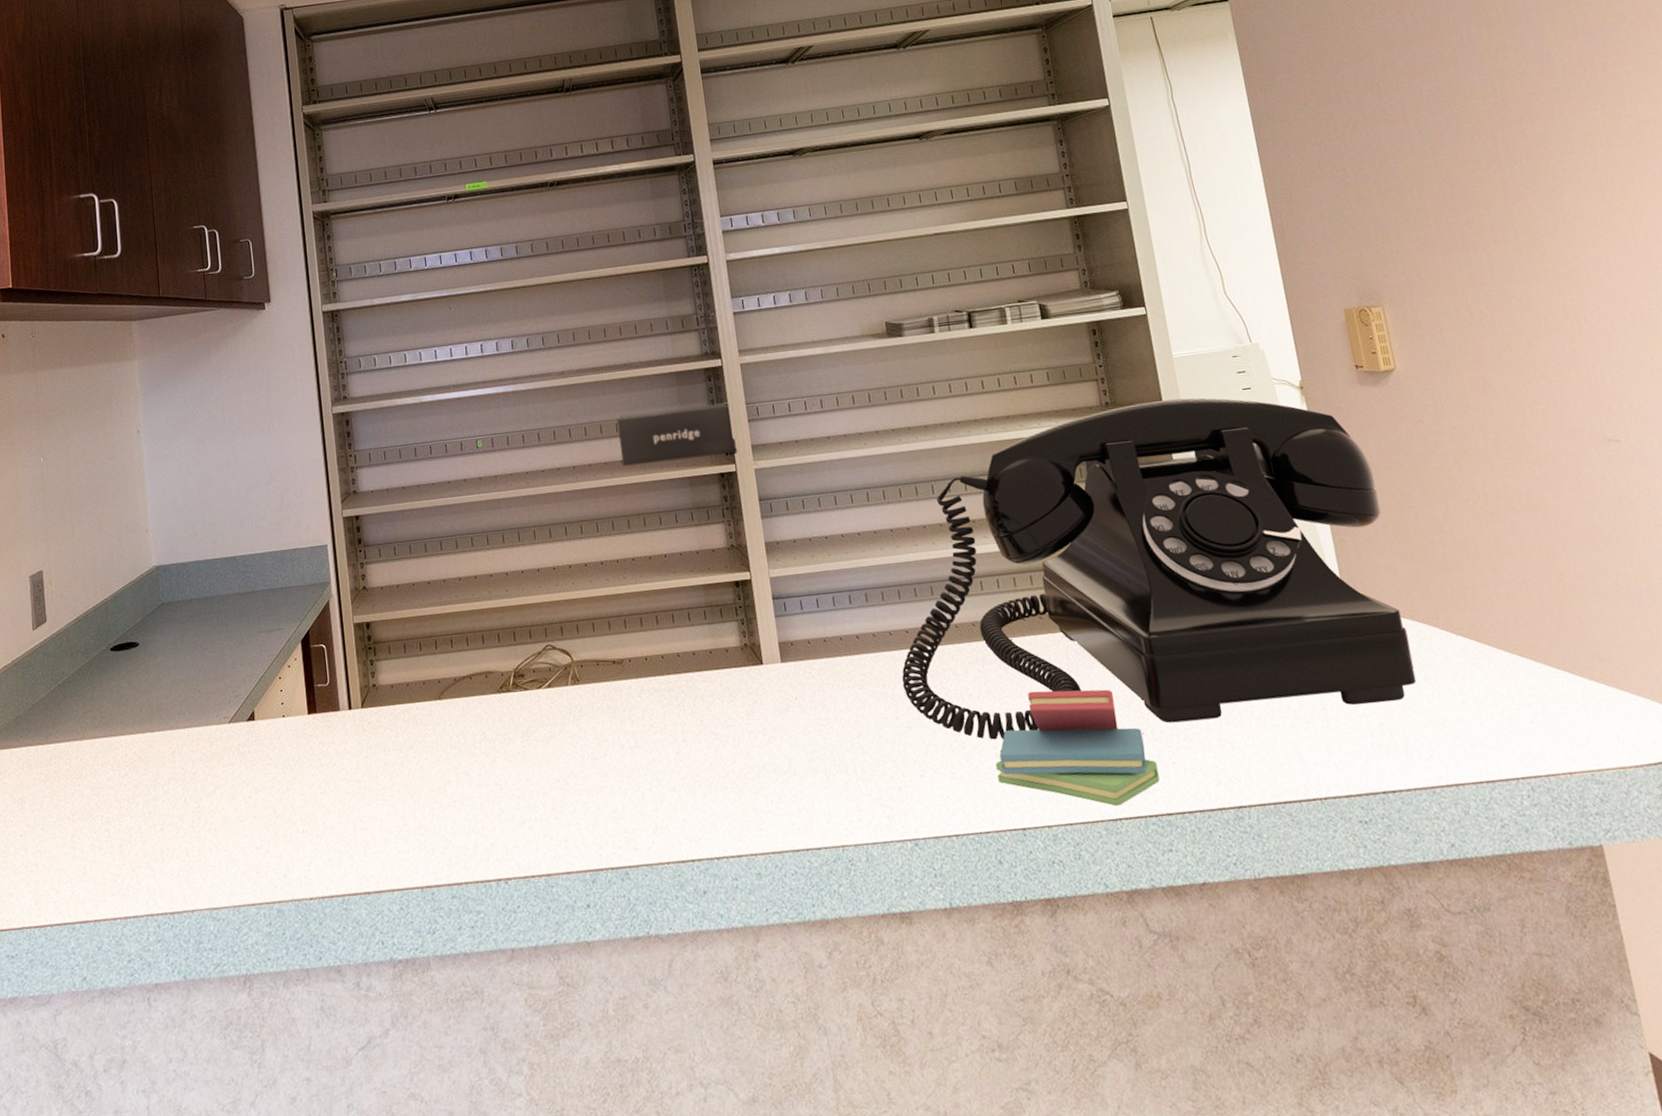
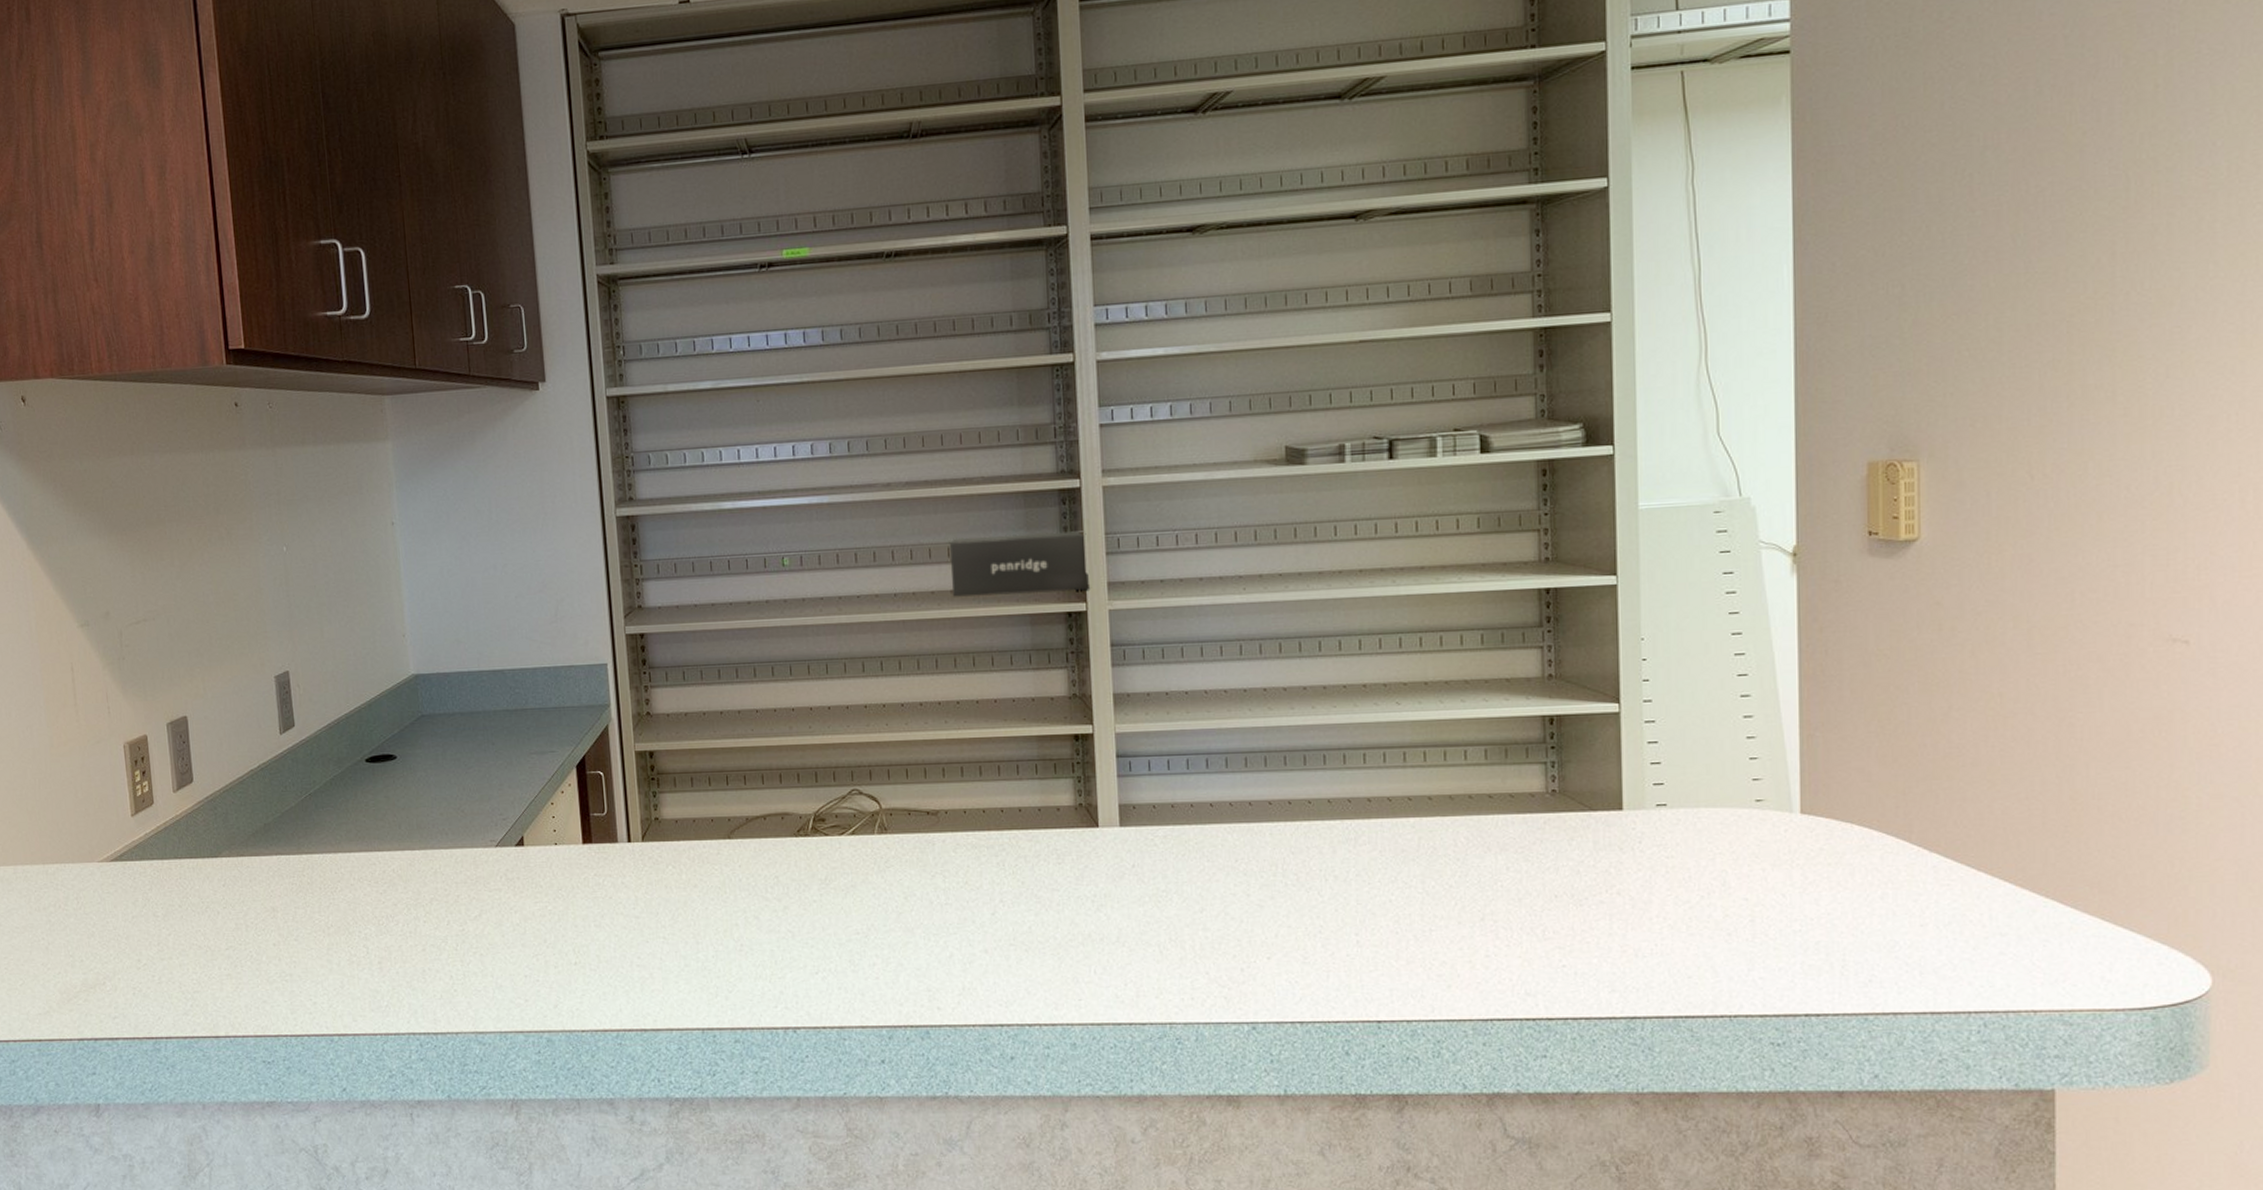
telephone: present [901,398,1417,740] -> none [1257,558,1870,928]
sticky notes: present [995,689,1160,807] -> none [1355,877,1544,1006]

